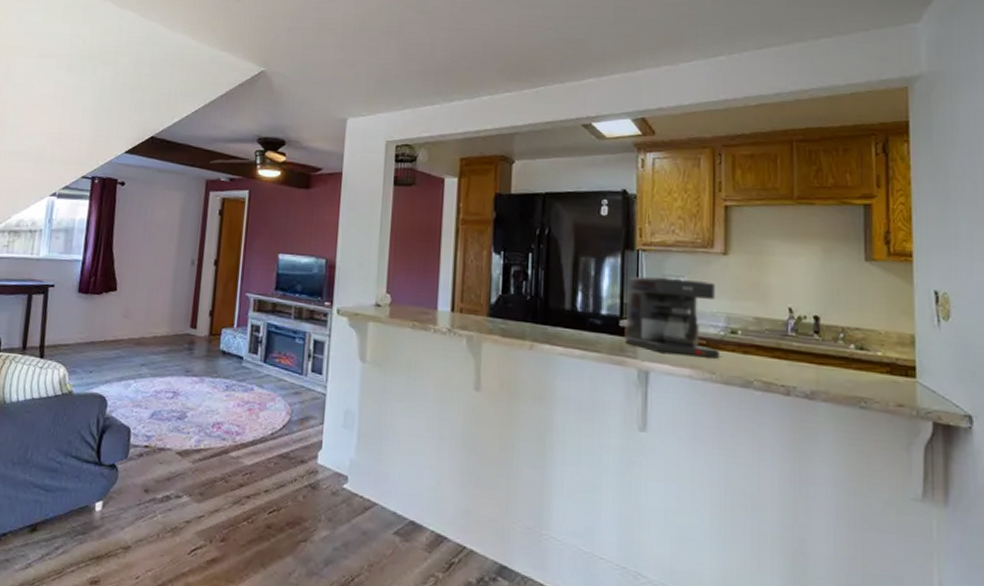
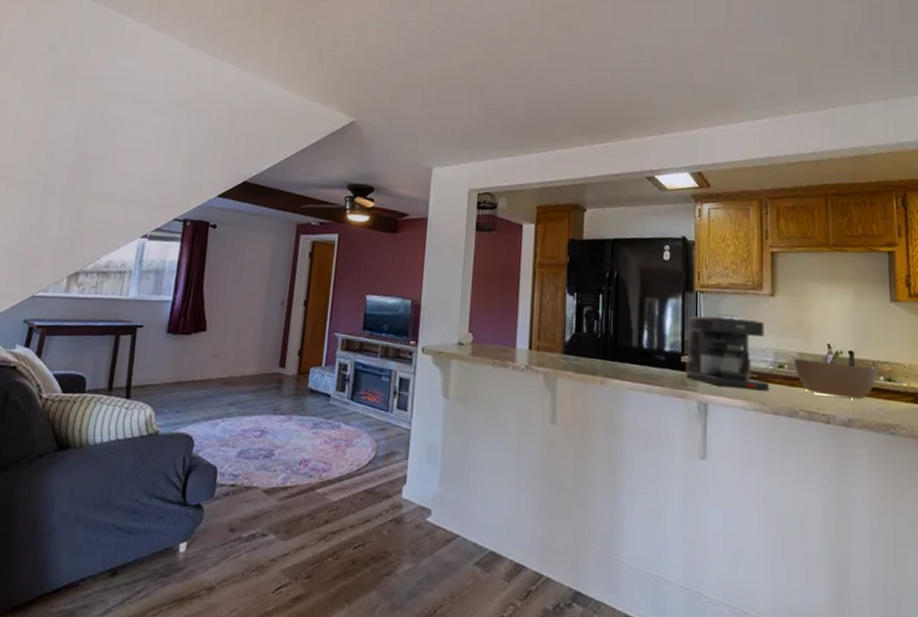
bowl: none [749,324,849,370] -> present [794,359,879,400]

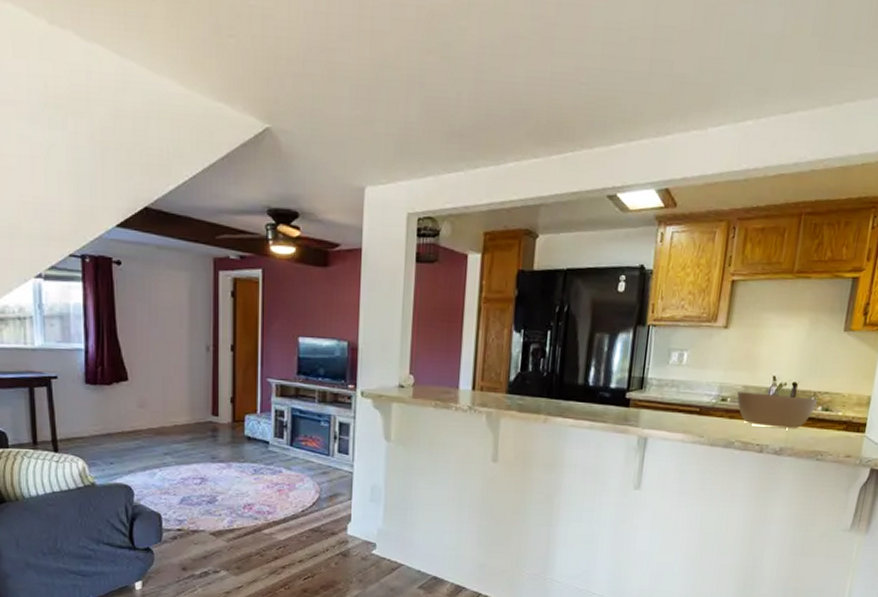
coffee maker: present [685,316,769,392] -> none [628,350,714,425]

